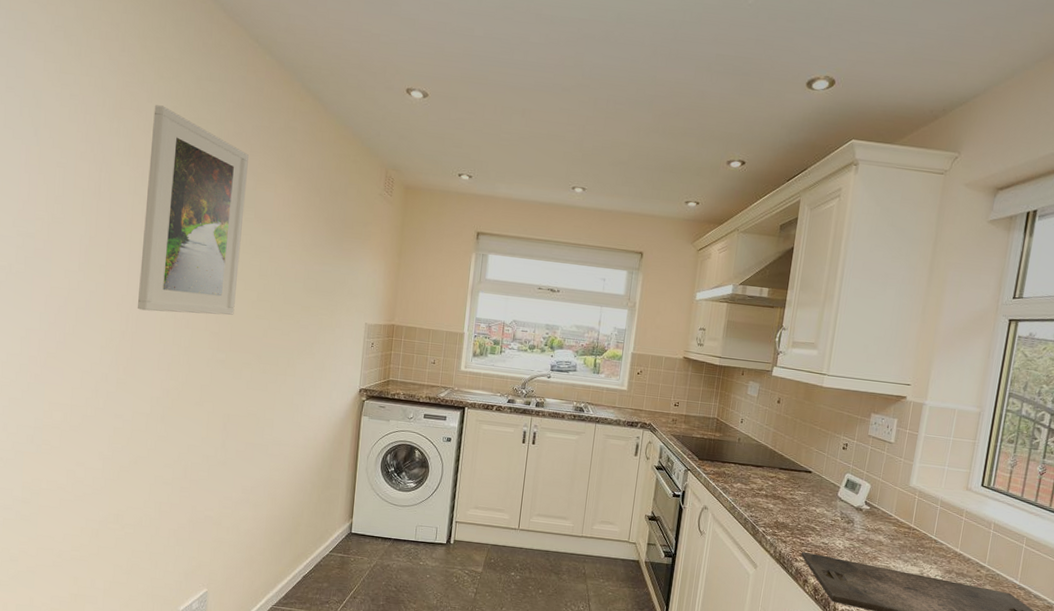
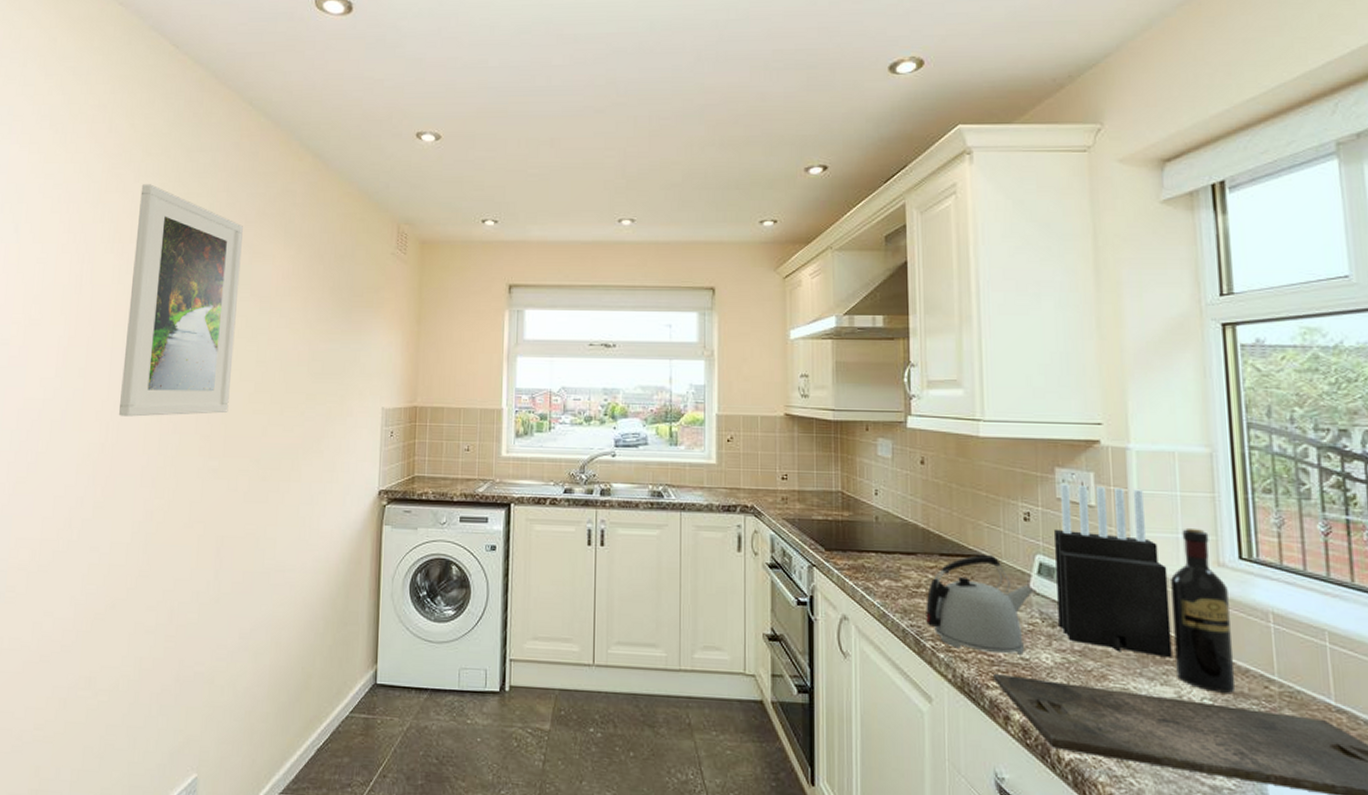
kettle: none [762,471,841,541] -> present [926,555,1034,655]
knife block: none [852,425,933,549] -> present [1055,484,1172,659]
wine bottle: none [923,462,969,573] -> present [1171,527,1236,693]

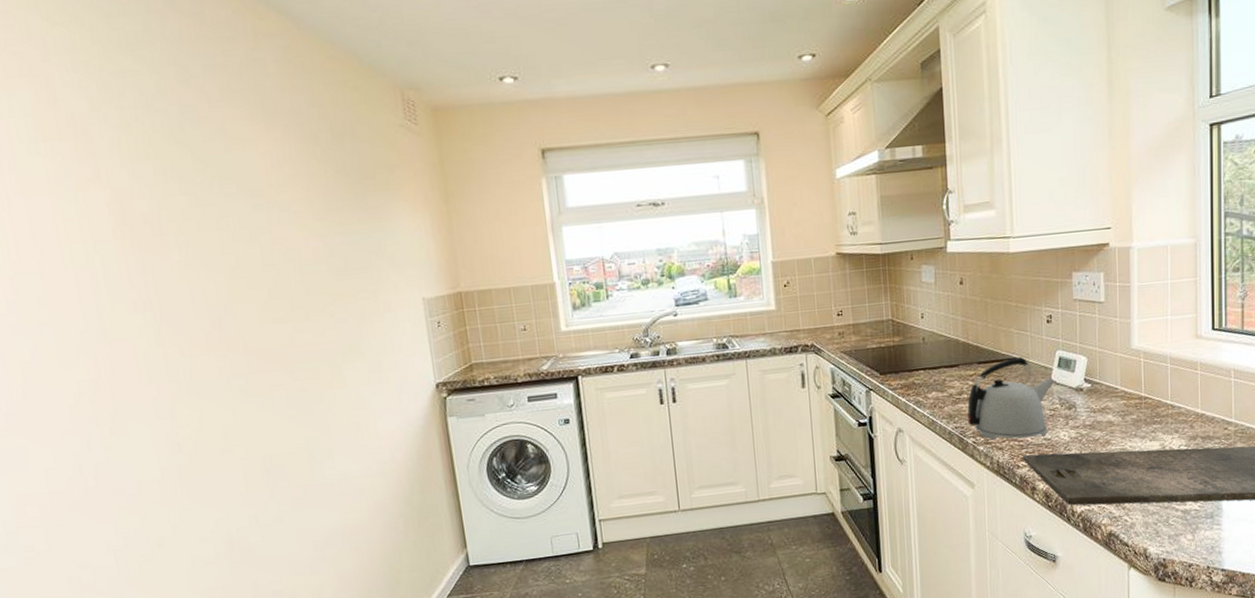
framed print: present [119,184,243,417] -> none [54,63,243,347]
knife block: present [1055,484,1172,659] -> none [1071,282,1159,421]
wine bottle: present [1171,527,1236,693] -> none [1161,309,1204,439]

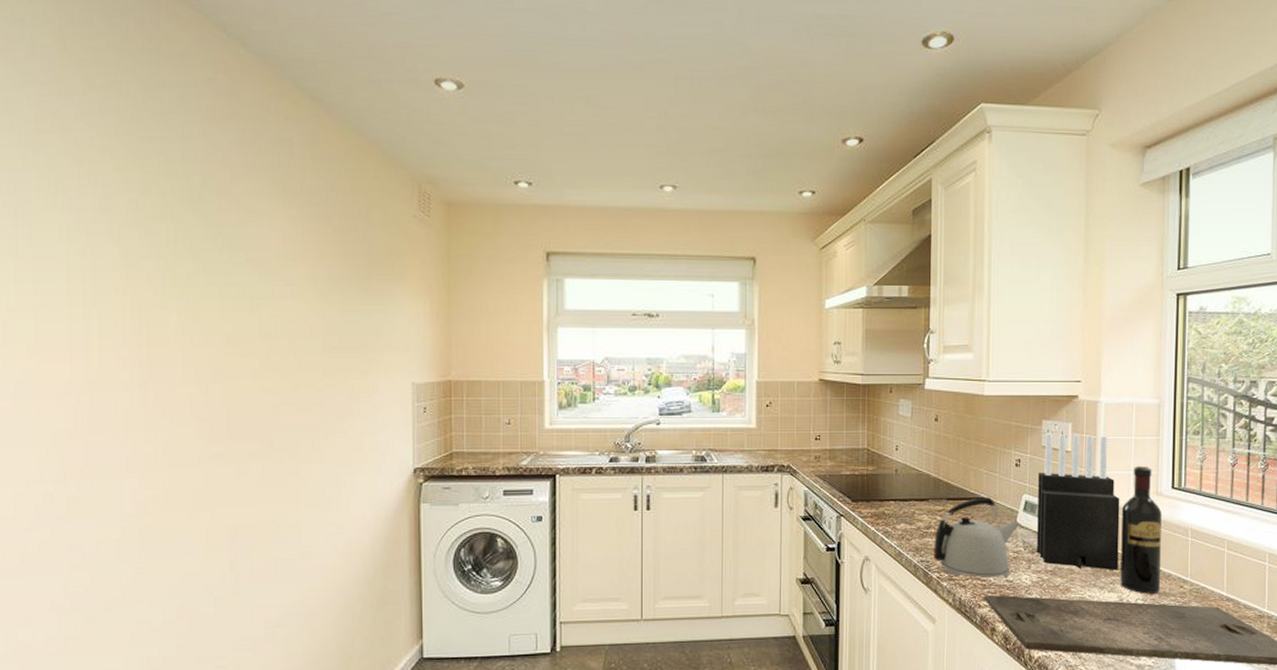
knife block: none [1071,282,1159,421] -> present [1037,433,1120,571]
wine bottle: none [1161,309,1204,439] -> present [1120,465,1162,594]

